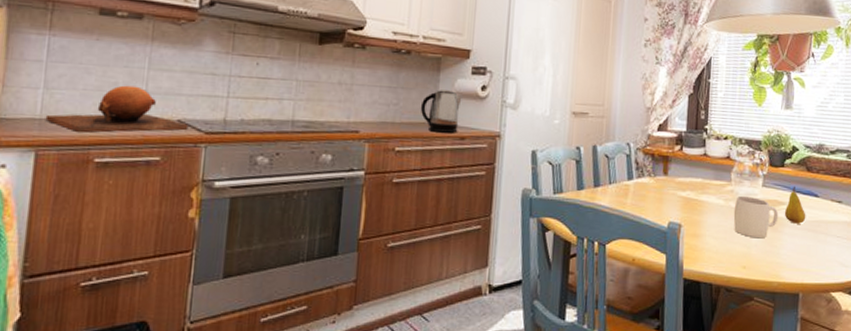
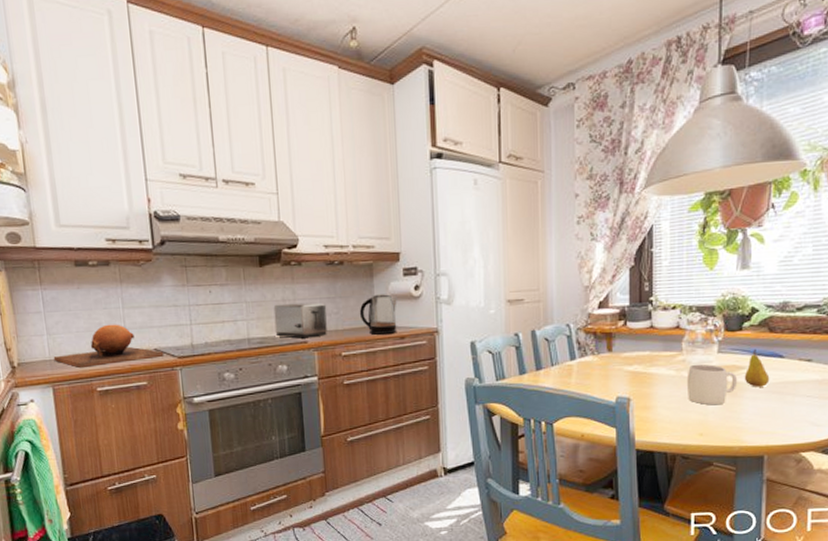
toaster: none [325,87,387,128] -> present [273,302,328,339]

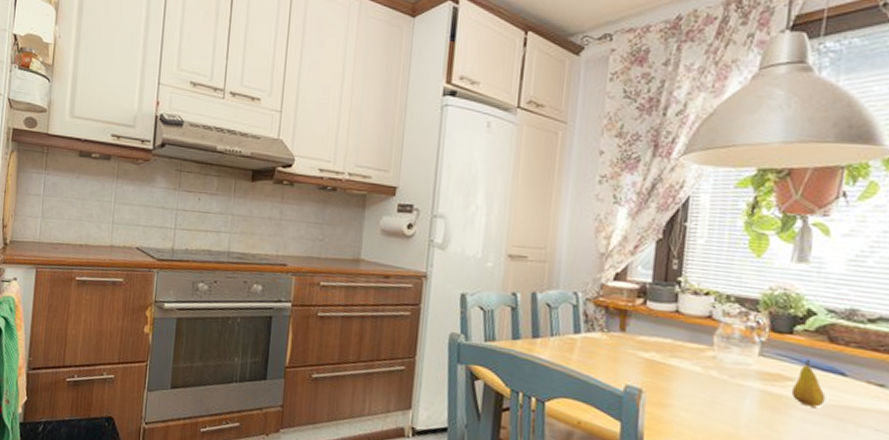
chopping board: present [53,324,164,369] -> none [42,216,144,257]
toaster: present [273,302,328,339] -> none [256,221,313,262]
kettle: present [359,294,397,335] -> none [345,227,387,271]
mug: present [686,364,738,406] -> none [714,363,783,419]

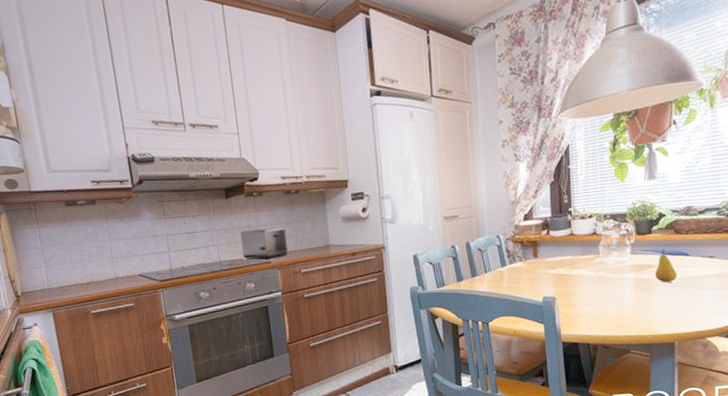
toaster: none [256,221,313,262] -> present [240,227,288,260]

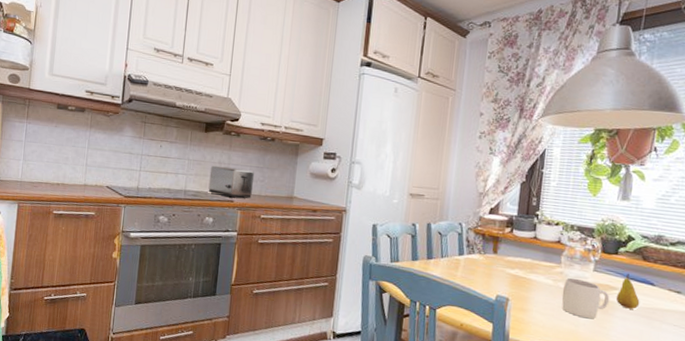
mug: none [604,264,649,301] -> present [561,277,610,319]

